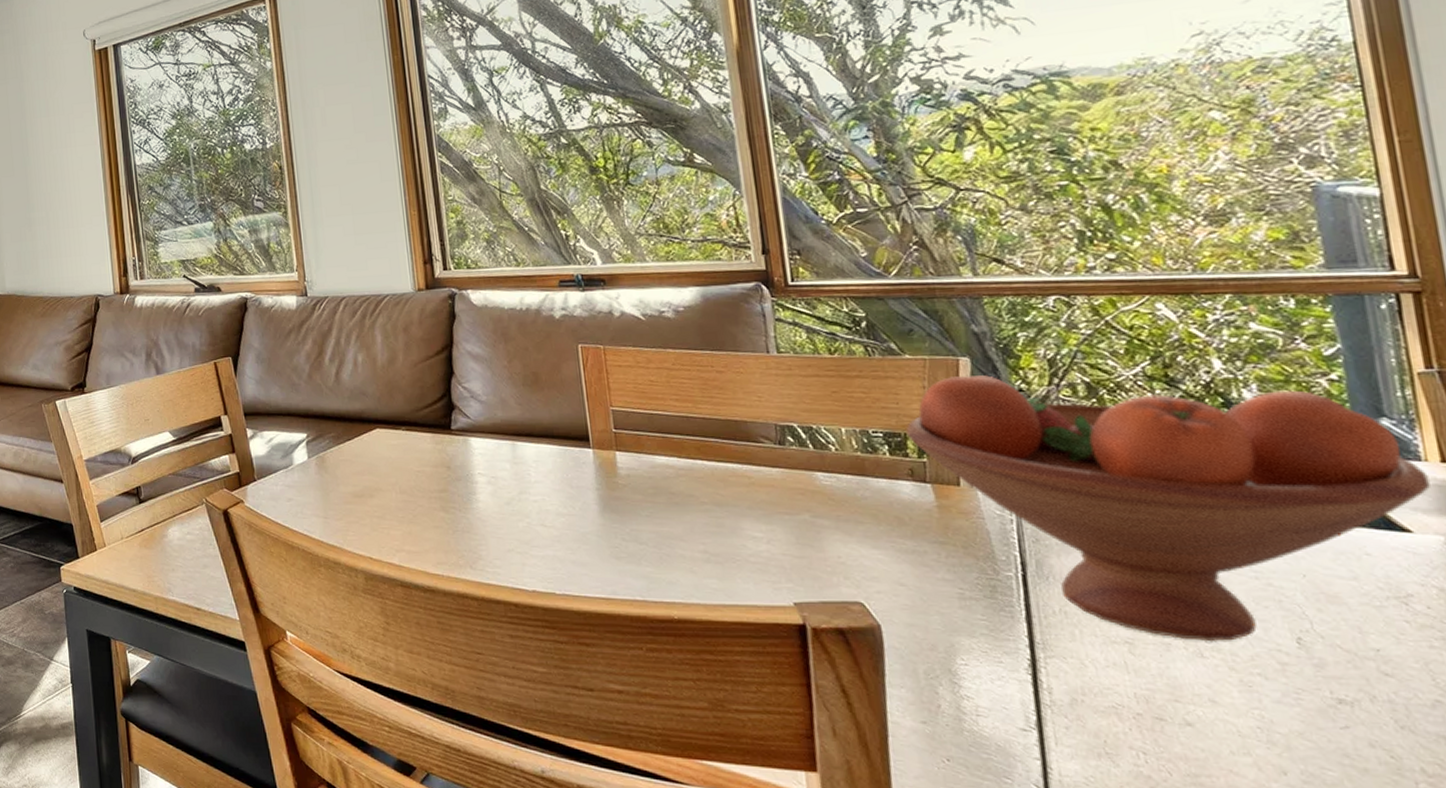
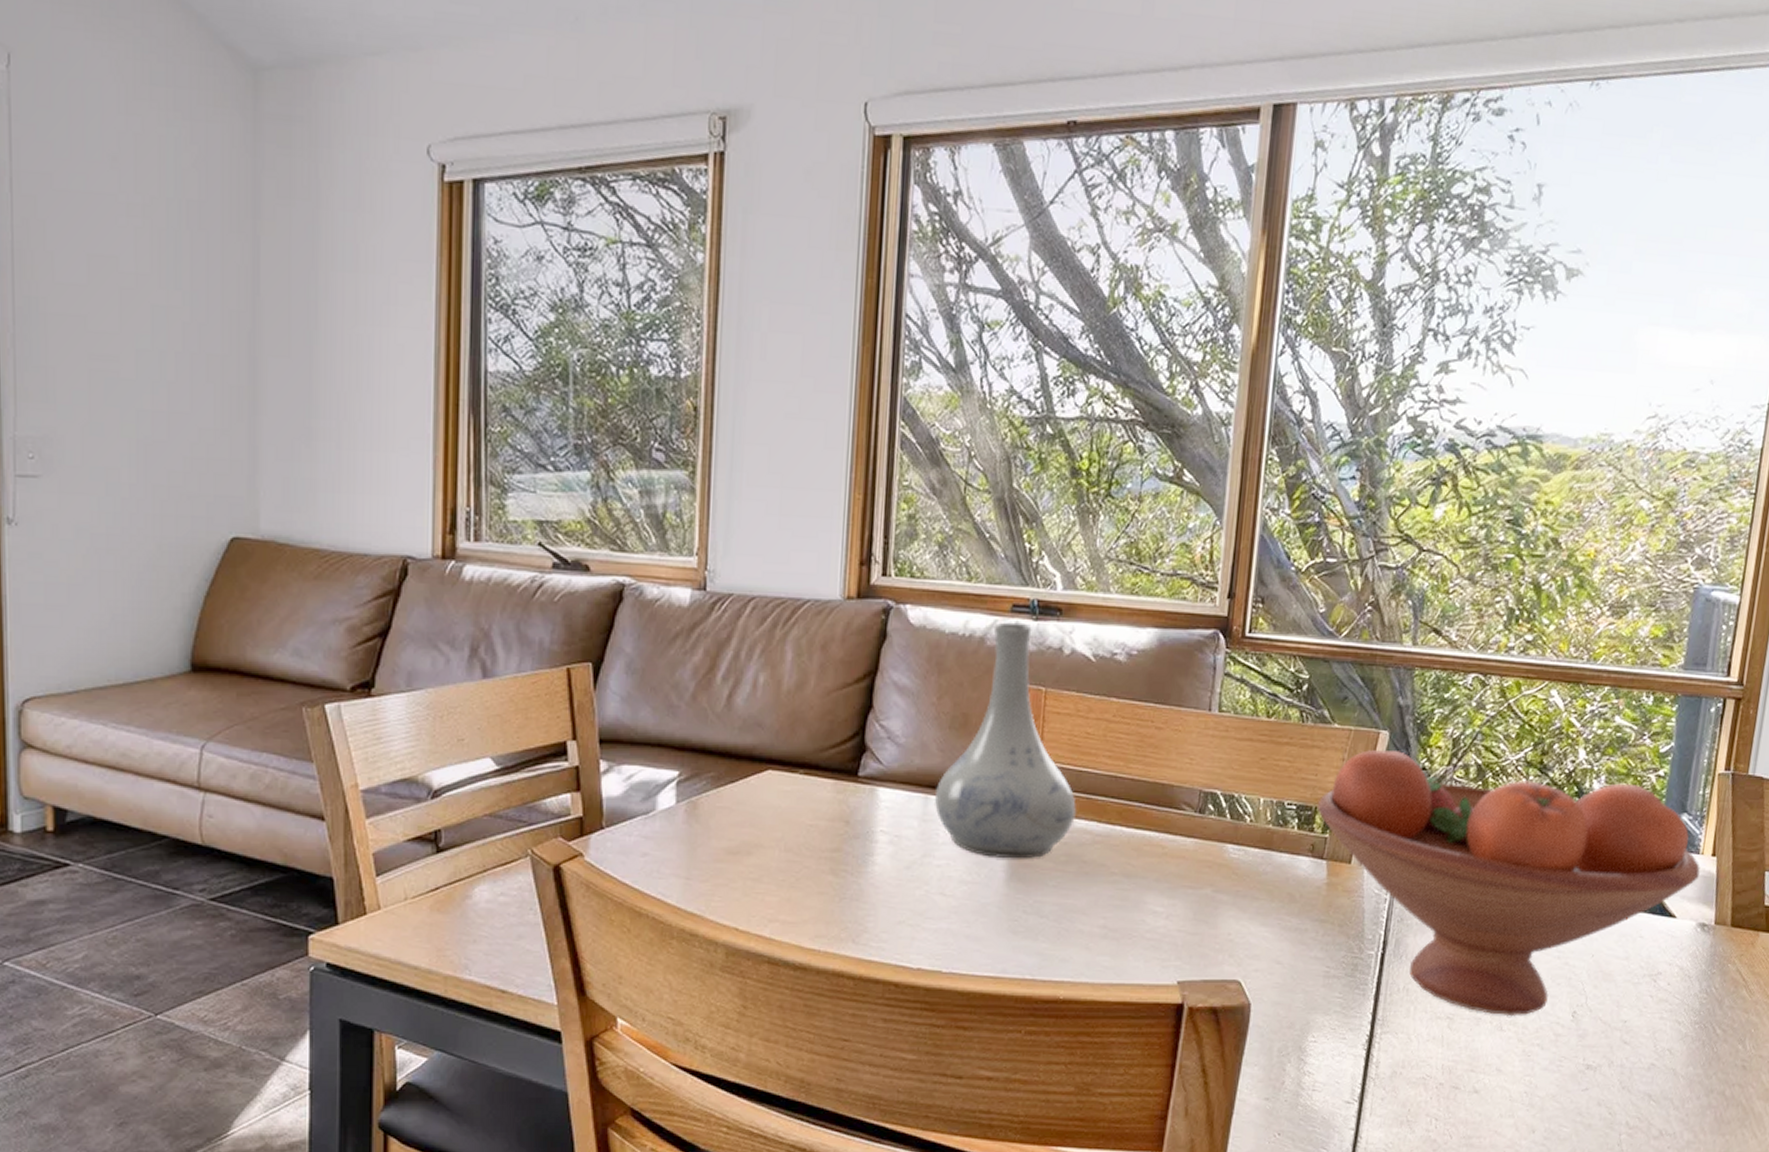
vase: none [520,294,656,493] -> present [934,622,1077,859]

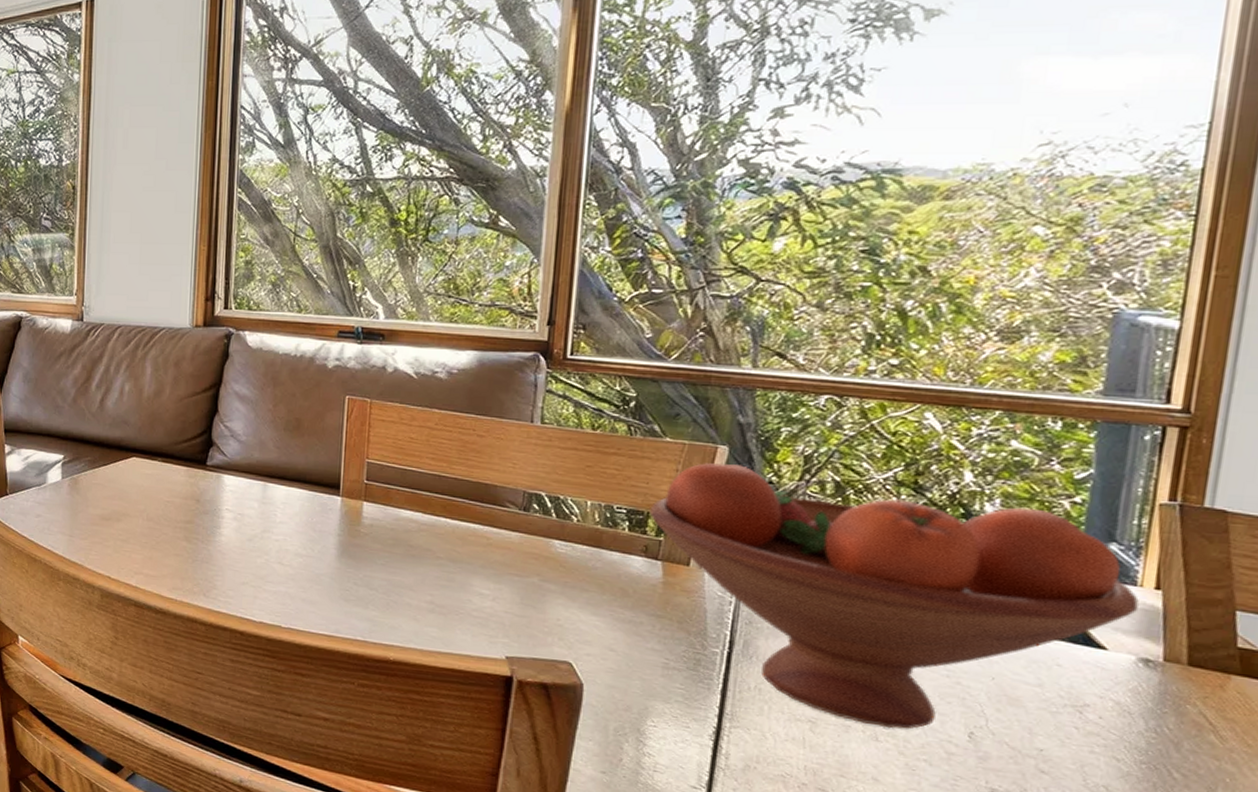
vase: present [934,622,1077,859] -> none [272,345,403,540]

